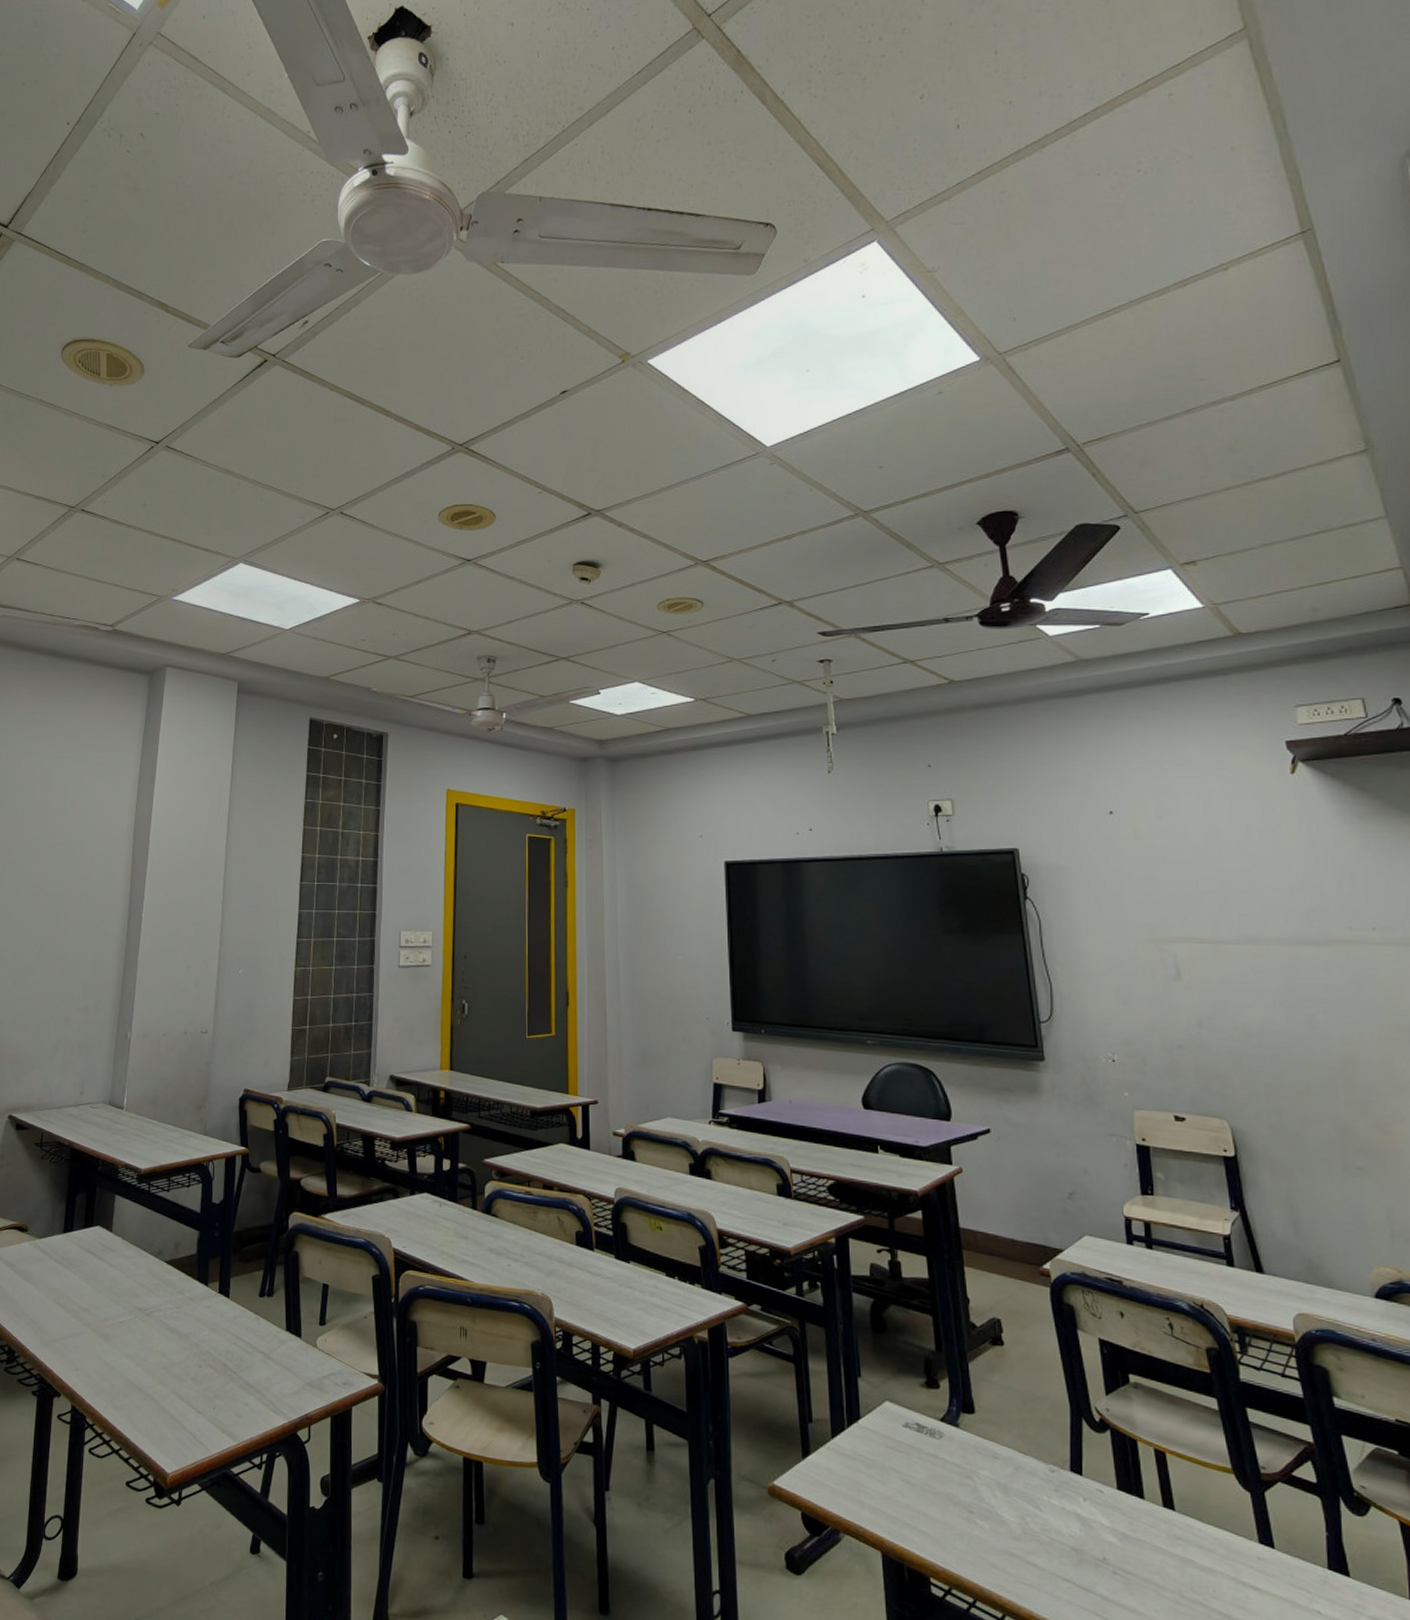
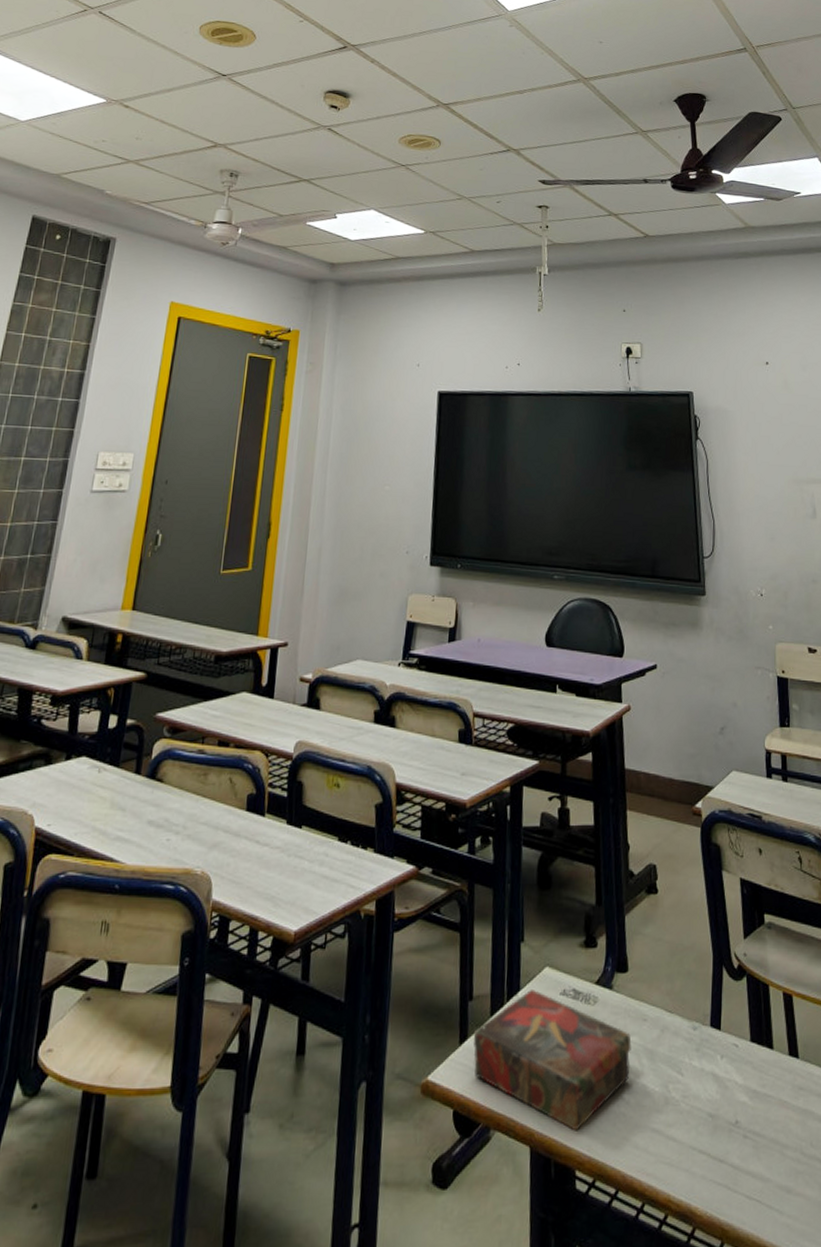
book: none [815,1419,983,1545] -> present [473,990,632,1131]

